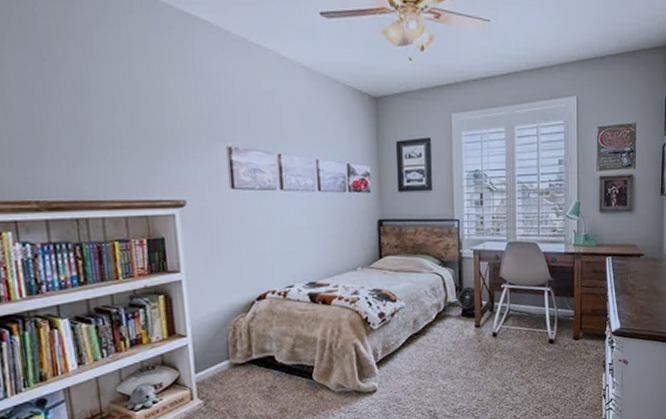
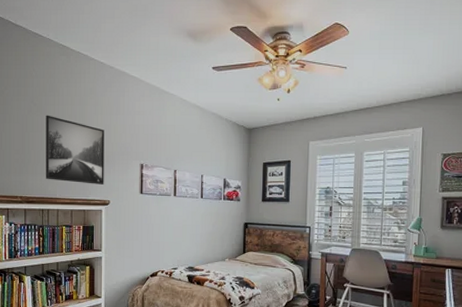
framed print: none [65,75,174,178] -> present [45,115,105,185]

